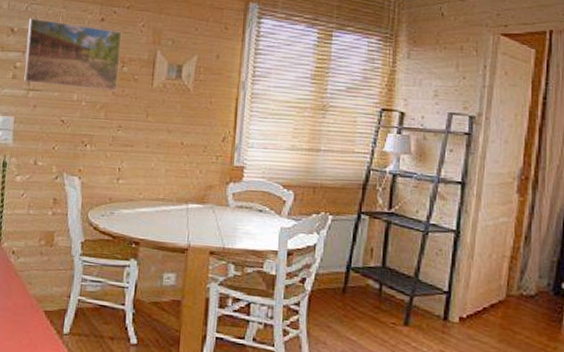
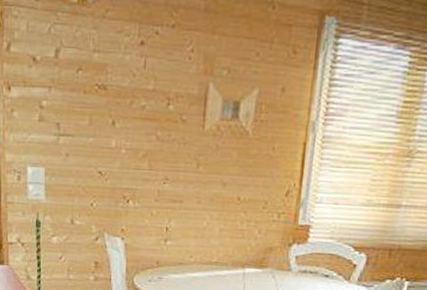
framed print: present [24,17,122,91] -> none [52,42,167,136]

